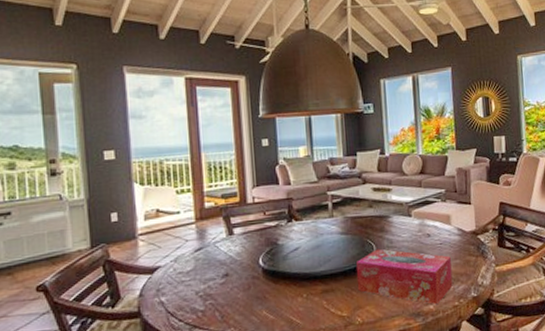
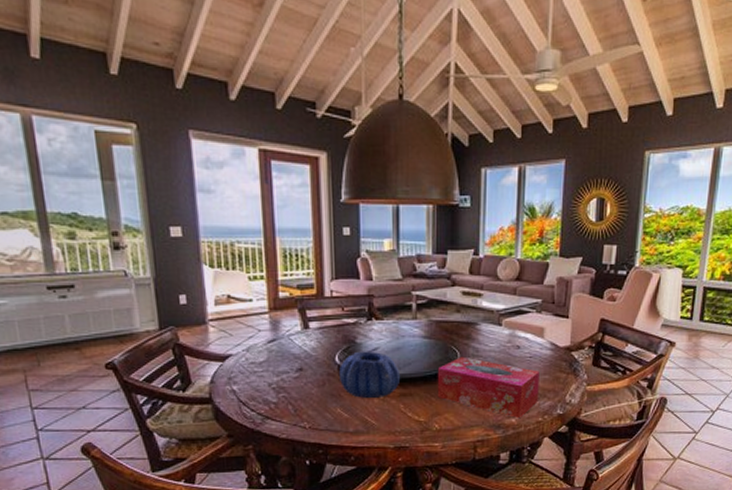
decorative bowl: none [264,251,322,298] -> present [340,351,401,399]

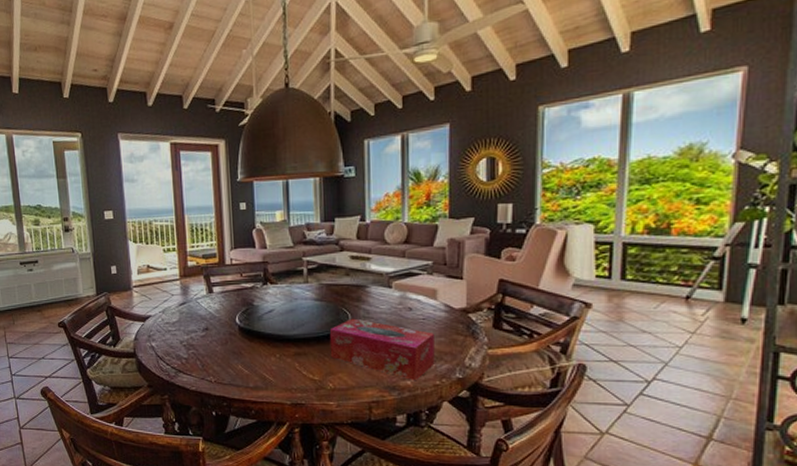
decorative bowl: present [340,351,401,399] -> none [240,312,295,357]

